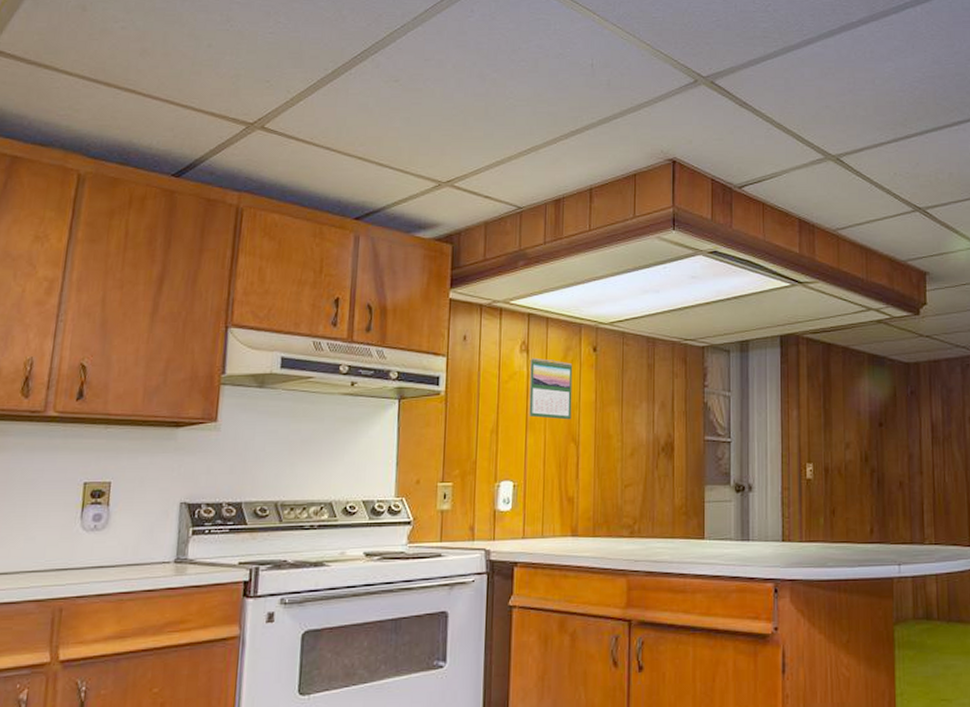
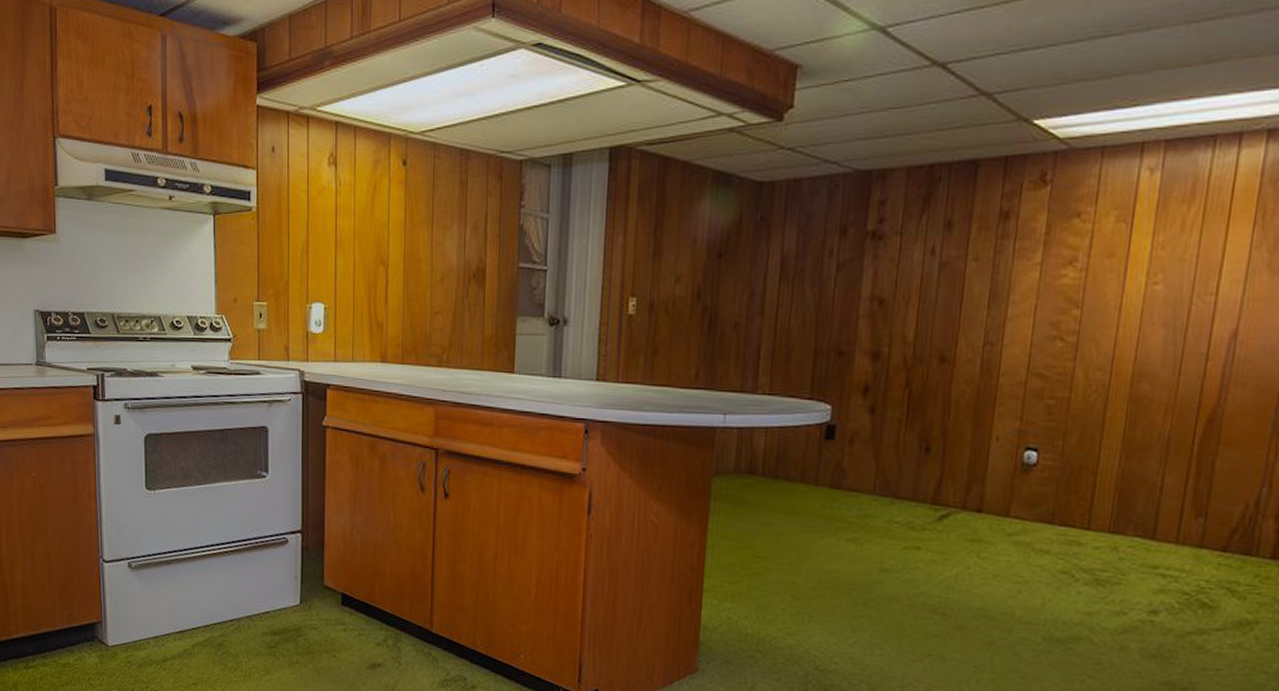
calendar: present [529,357,573,420] -> none [338,171,382,241]

